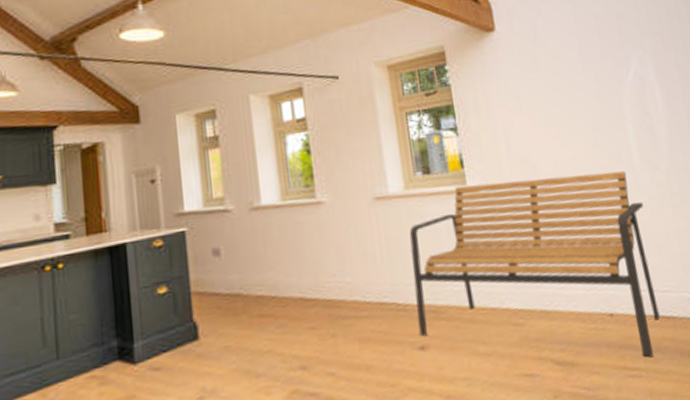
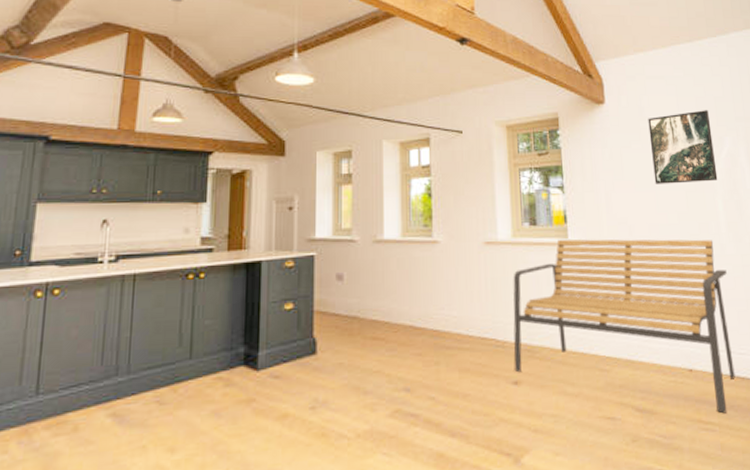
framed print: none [544,28,626,116] -> present [648,110,718,184]

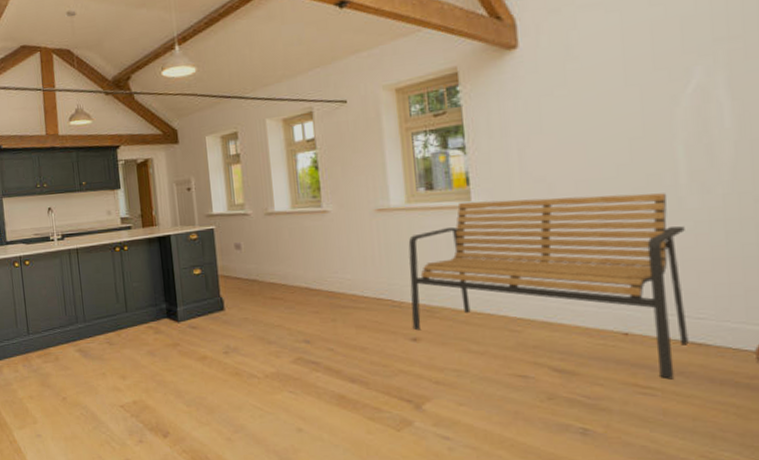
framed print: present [648,110,718,184] -> none [577,35,679,134]

